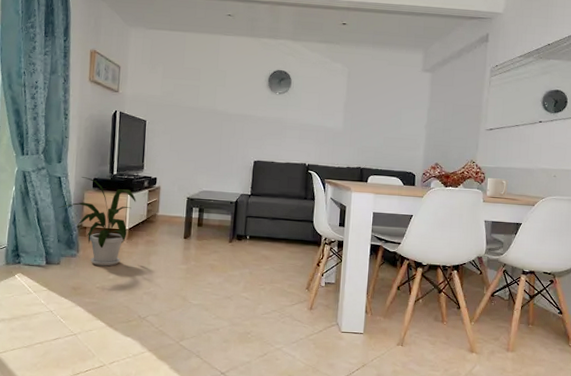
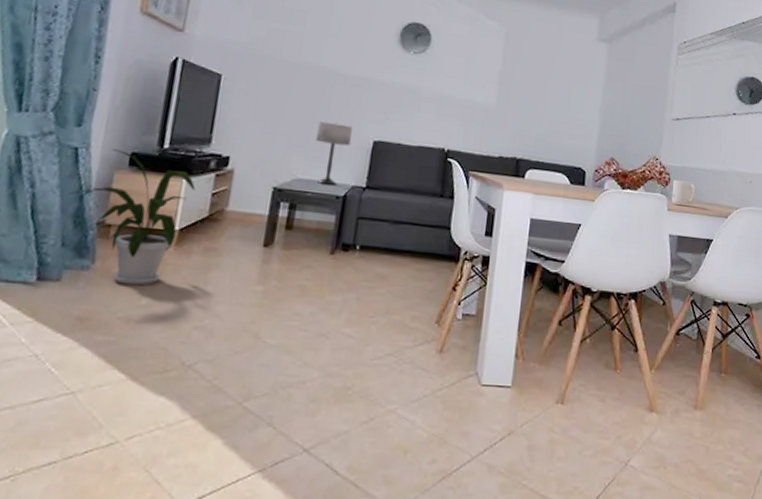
table lamp: none [214,149,239,194] -> present [316,122,353,185]

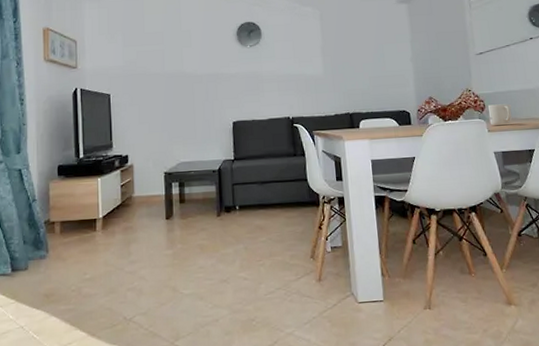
house plant: present [68,149,196,286] -> none [21,165,108,265]
table lamp: present [316,122,353,185] -> none [188,113,216,163]

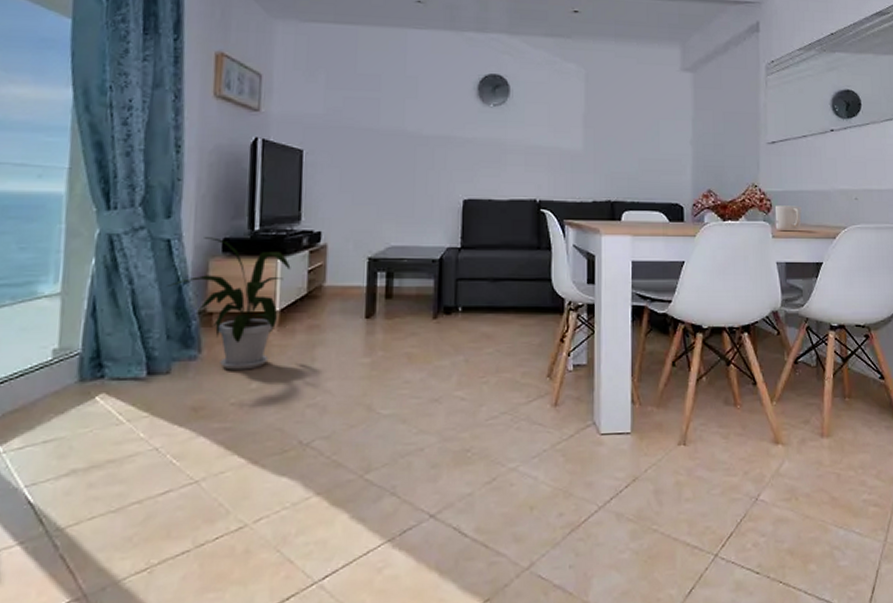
house plant: none [21,165,108,265] -> present [167,237,291,371]

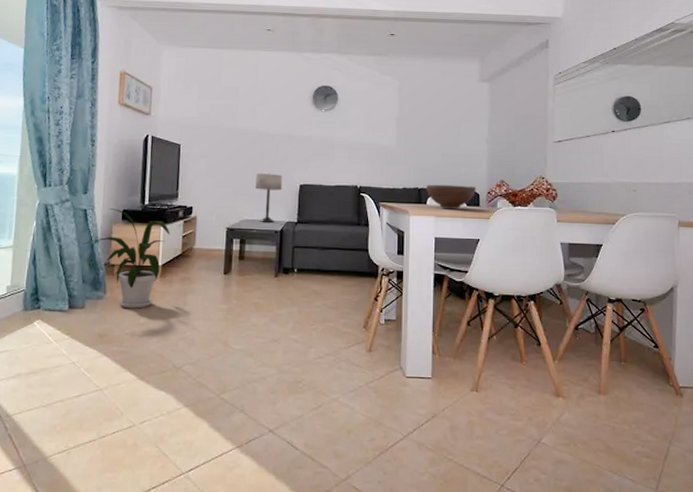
table lamp: none [405,185,441,249] -> present [255,173,283,223]
bowl: none [621,196,680,226] -> present [426,184,477,210]
mug: present [774,205,802,232] -> none [559,195,584,218]

